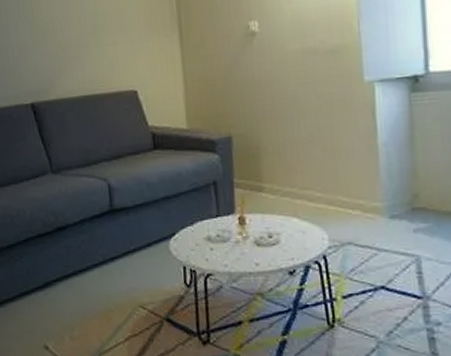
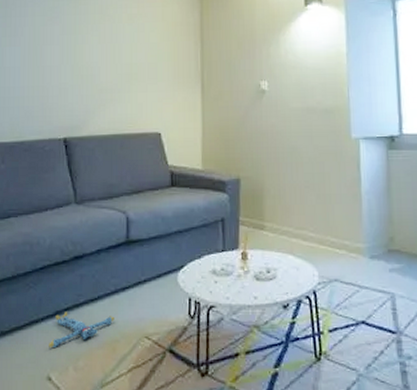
plush toy: none [41,283,106,318] -> present [49,312,114,347]

